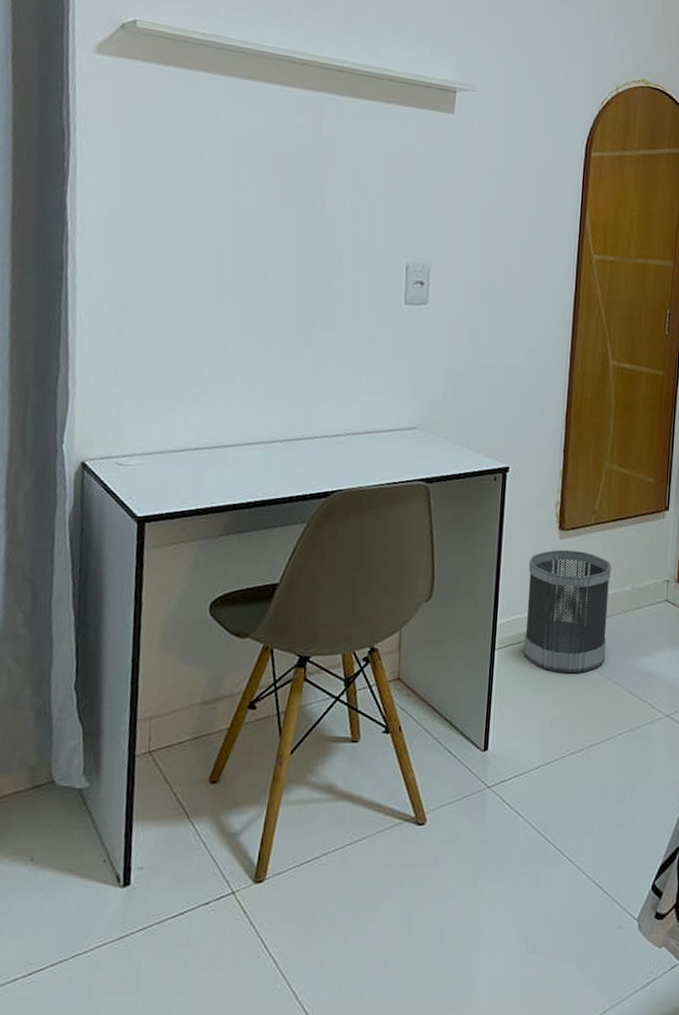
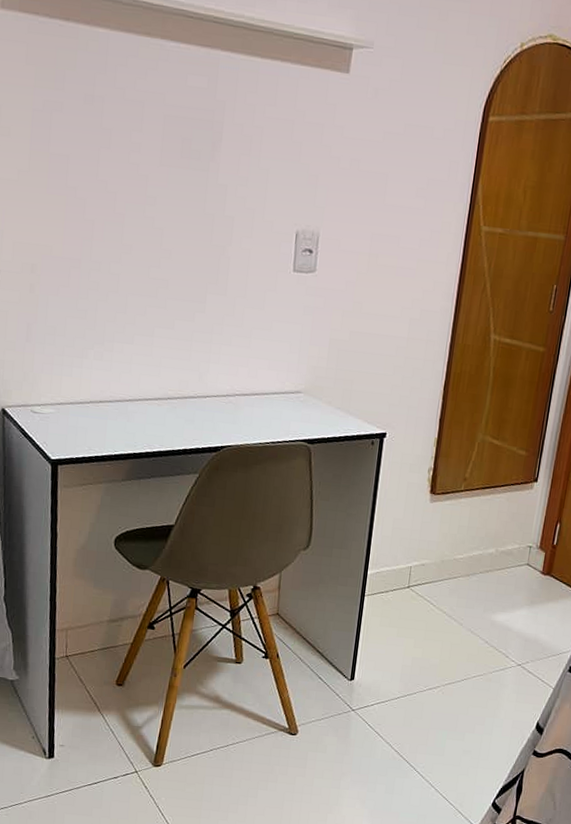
wastebasket: present [524,549,611,673] -> none [390,511,478,622]

